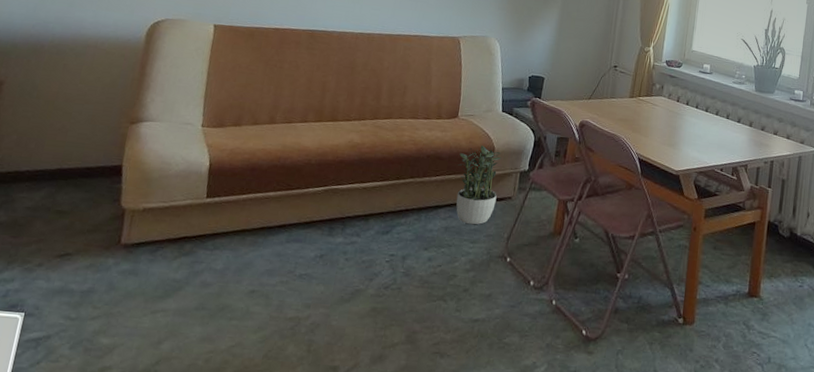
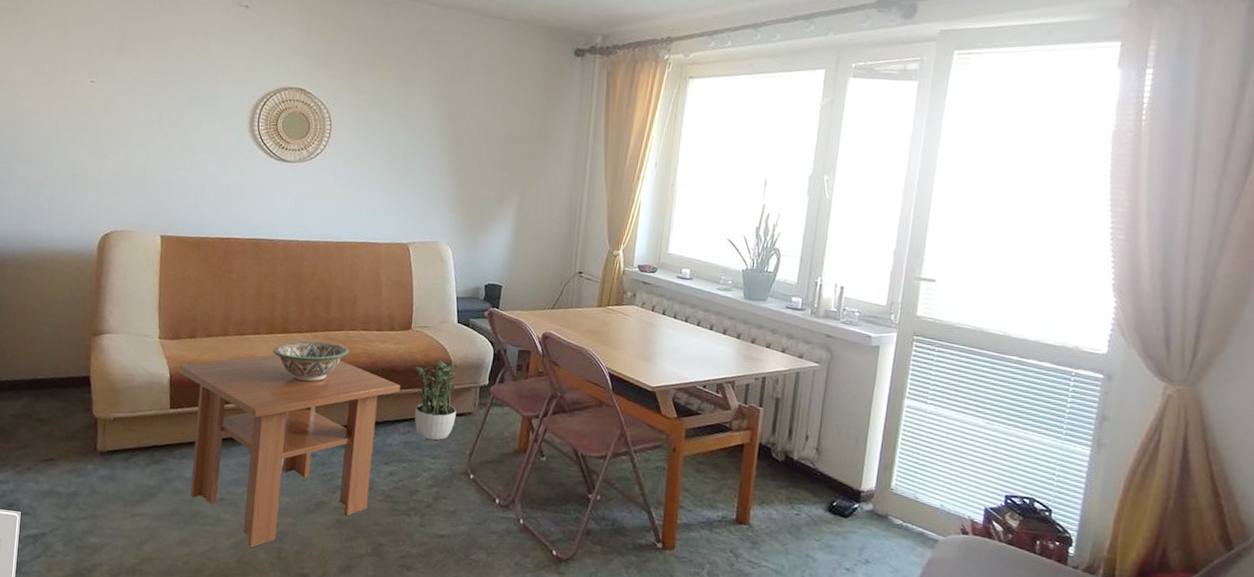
coffee table: none [219,142,444,341] -> present [179,354,400,547]
decorative bowl: none [319,129,396,169] -> present [273,341,349,382]

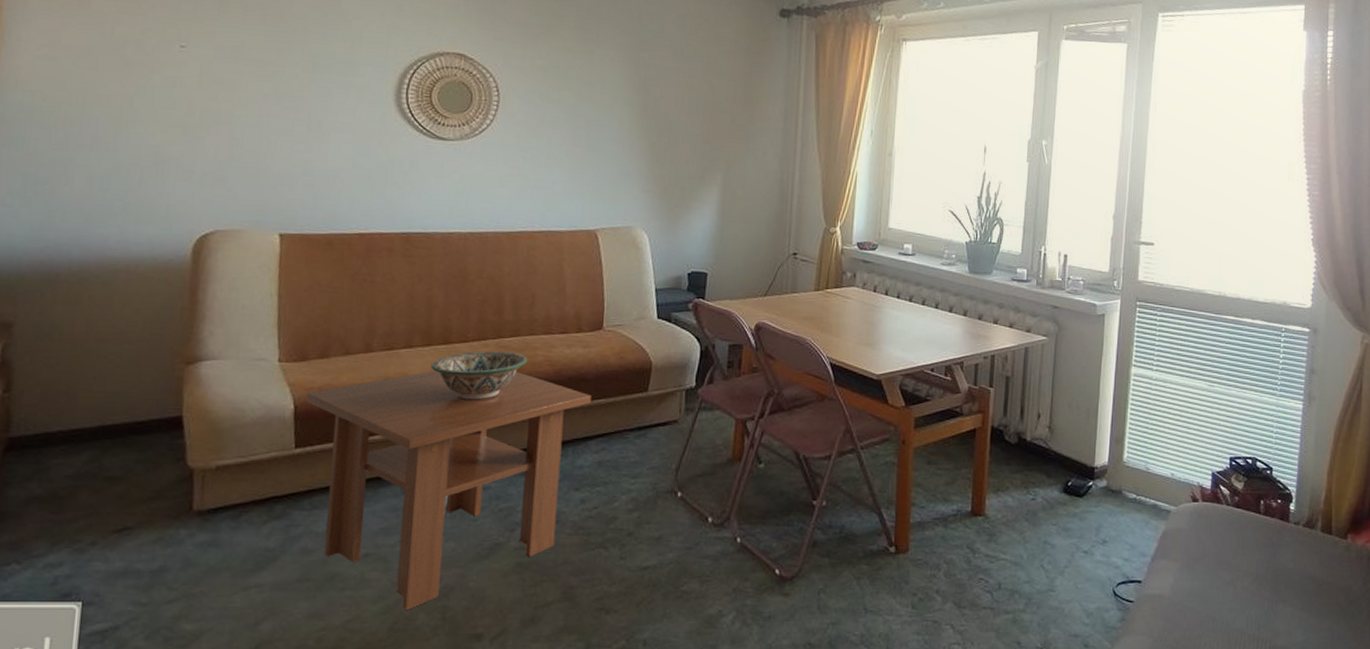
potted plant: present [413,358,459,440] -> none [606,360,661,457]

